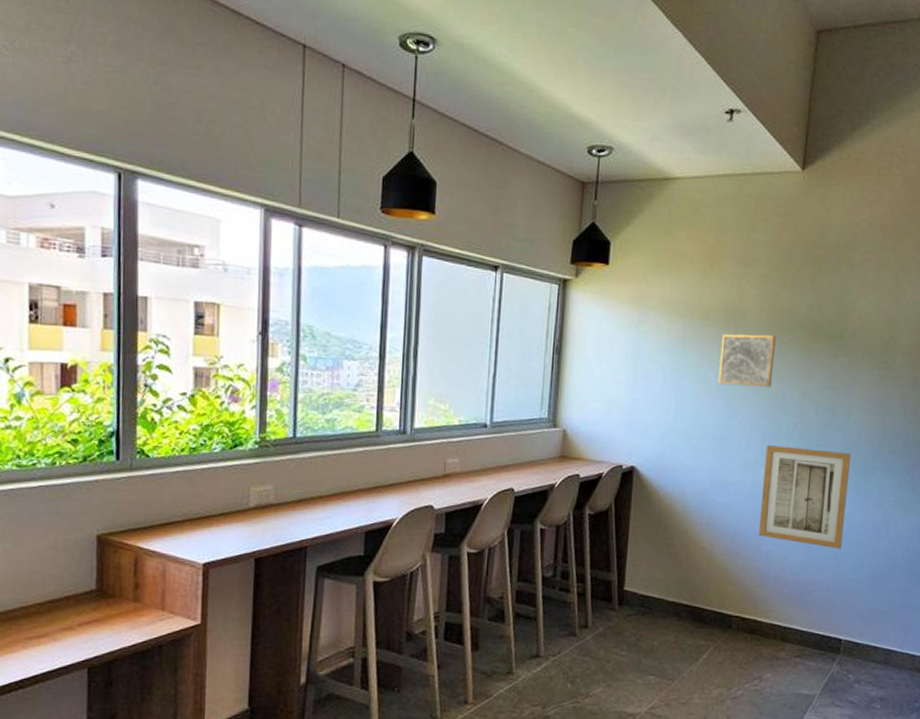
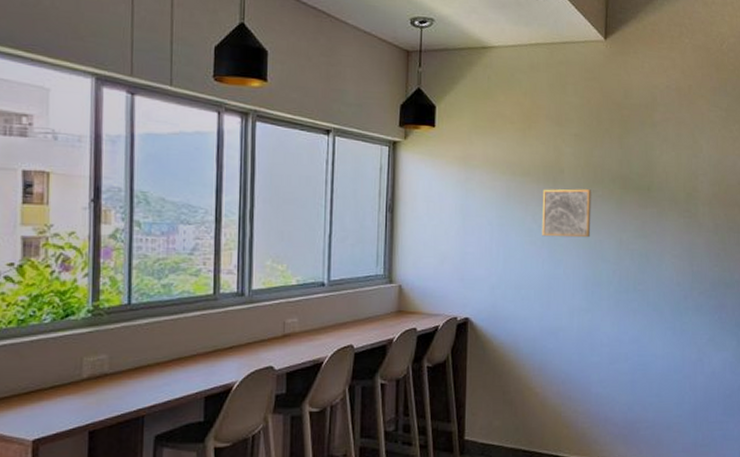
wall art: present [758,445,852,550] -> none [587,292,666,387]

